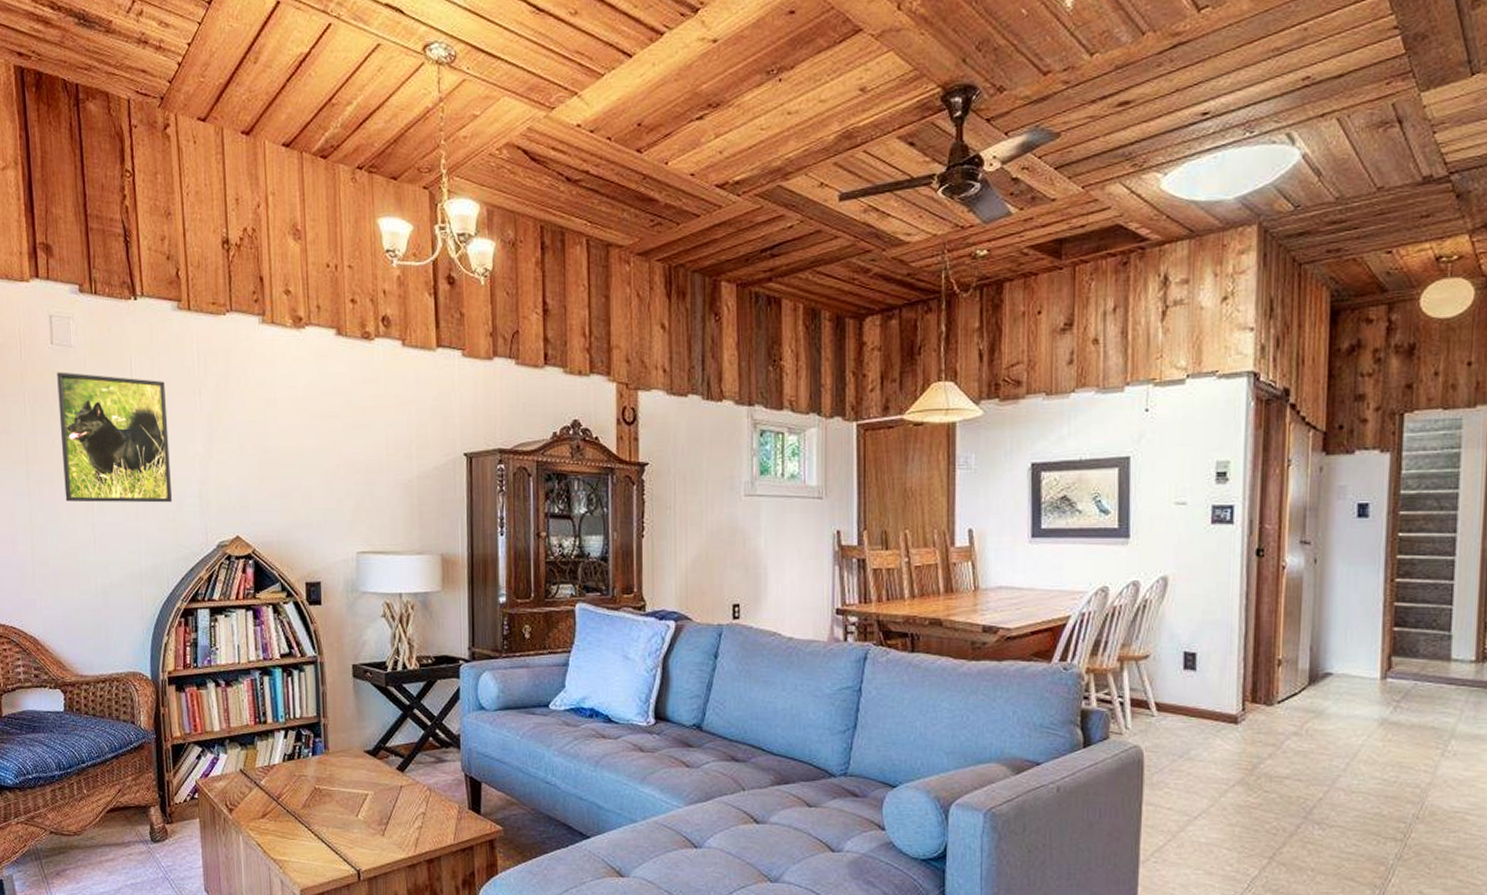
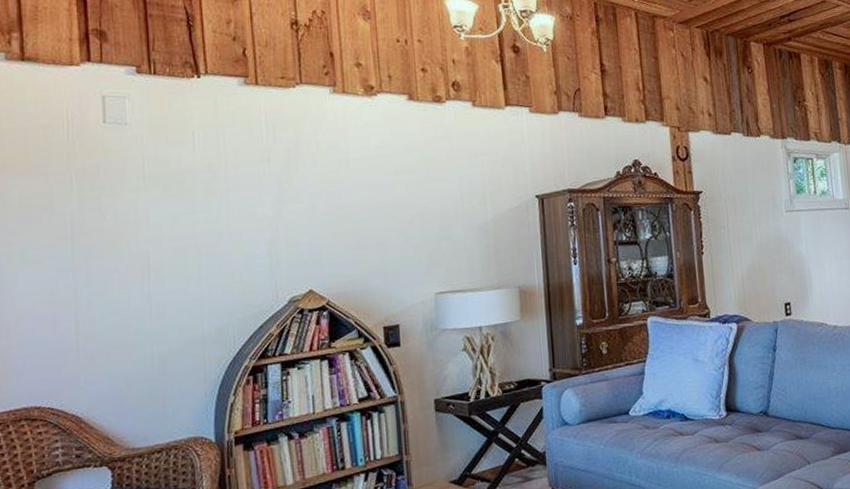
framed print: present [57,372,173,503] -> none [110,148,240,274]

